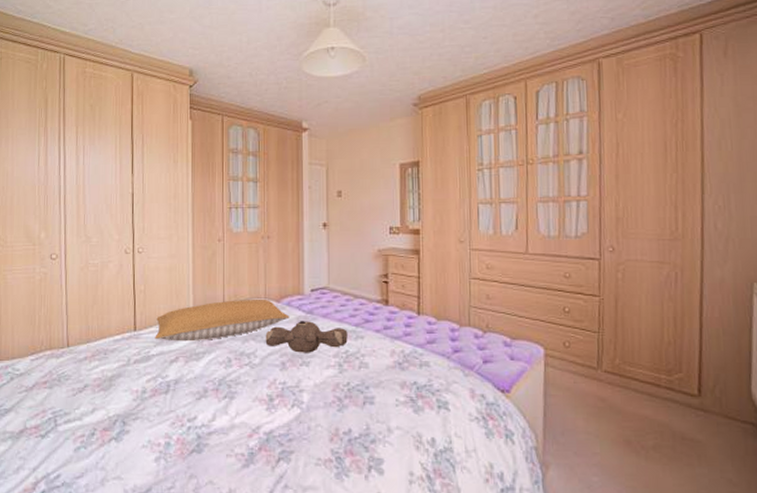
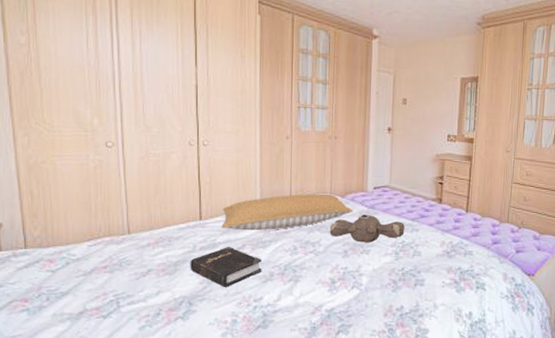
hardback book: none [124,358,196,405] -> present [190,246,262,287]

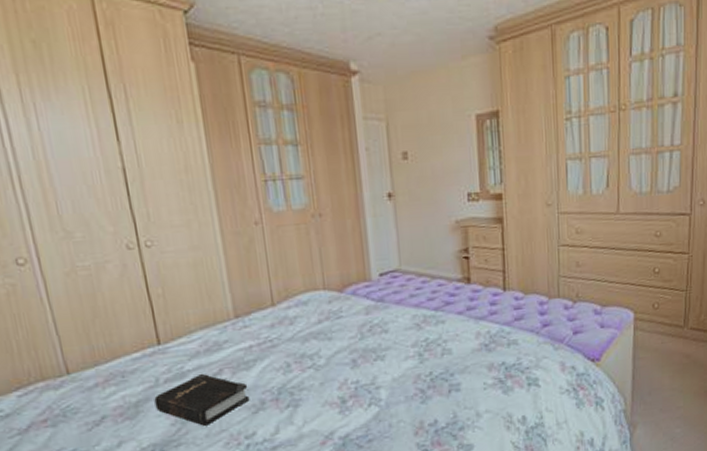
pillow: present [221,193,353,231] -> none [186,289,357,353]
stuffed bear: present [329,215,405,243] -> none [329,310,427,347]

